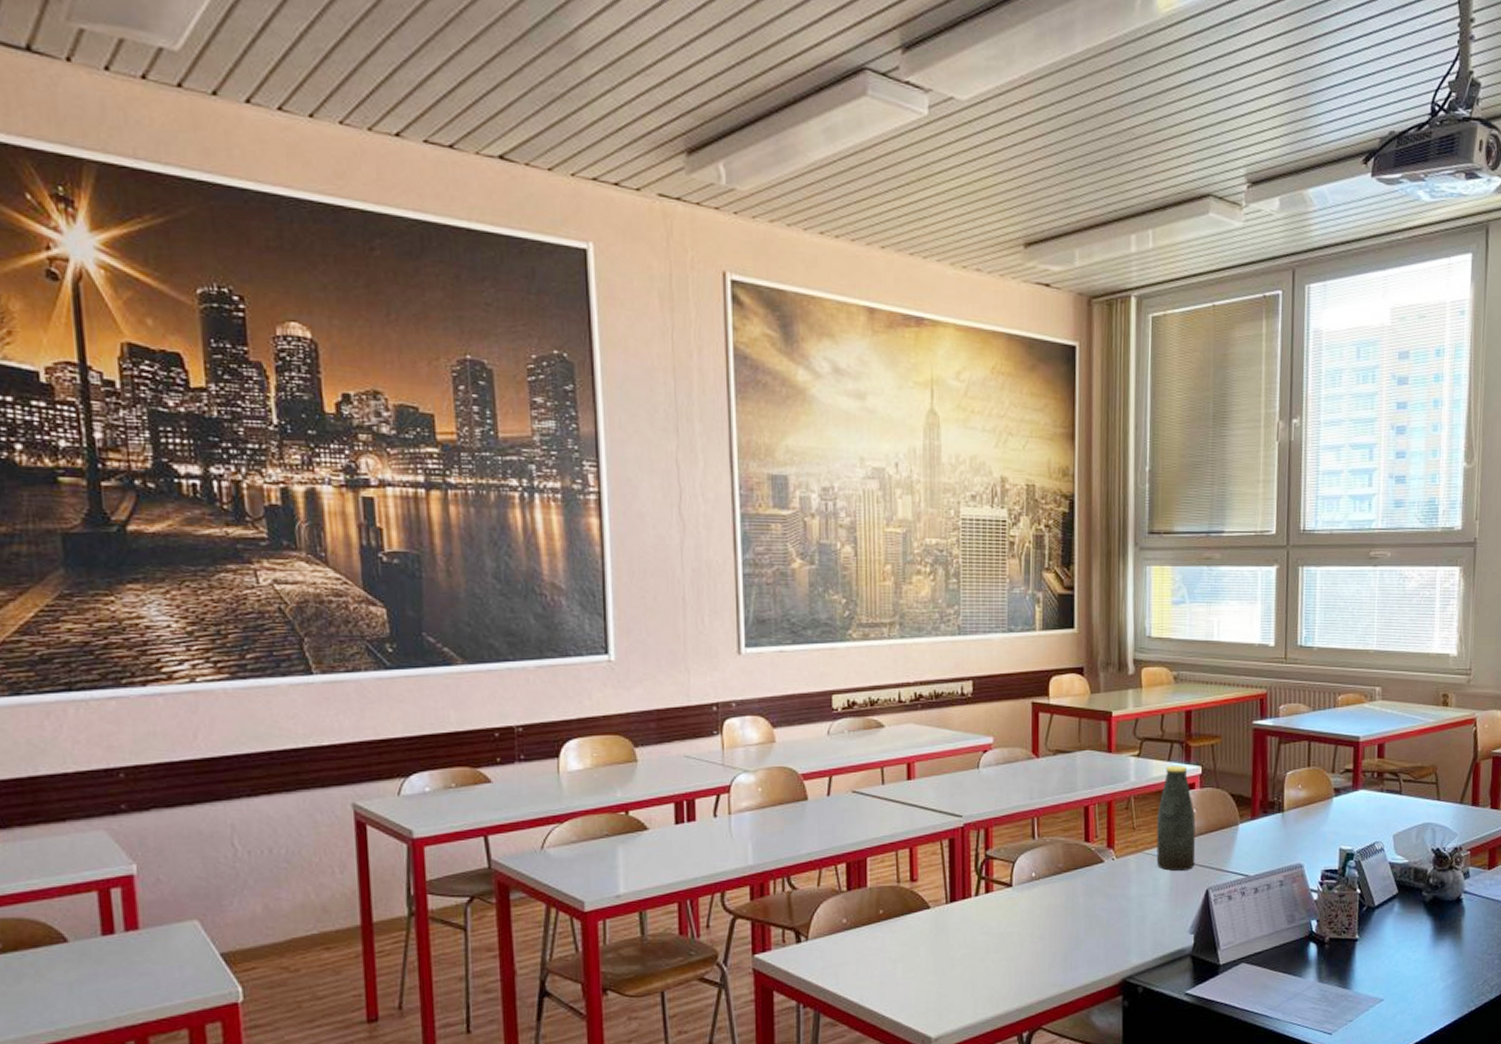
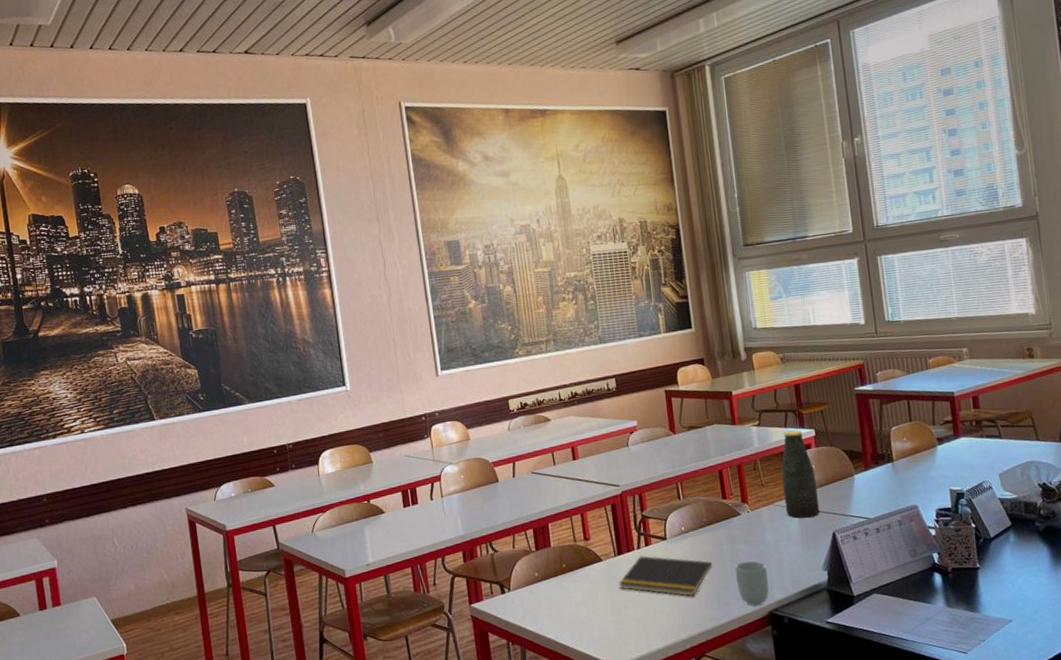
notepad: none [947,905,1064,958] -> present [618,556,713,597]
cup: none [1088,918,1127,971] -> present [734,560,769,605]

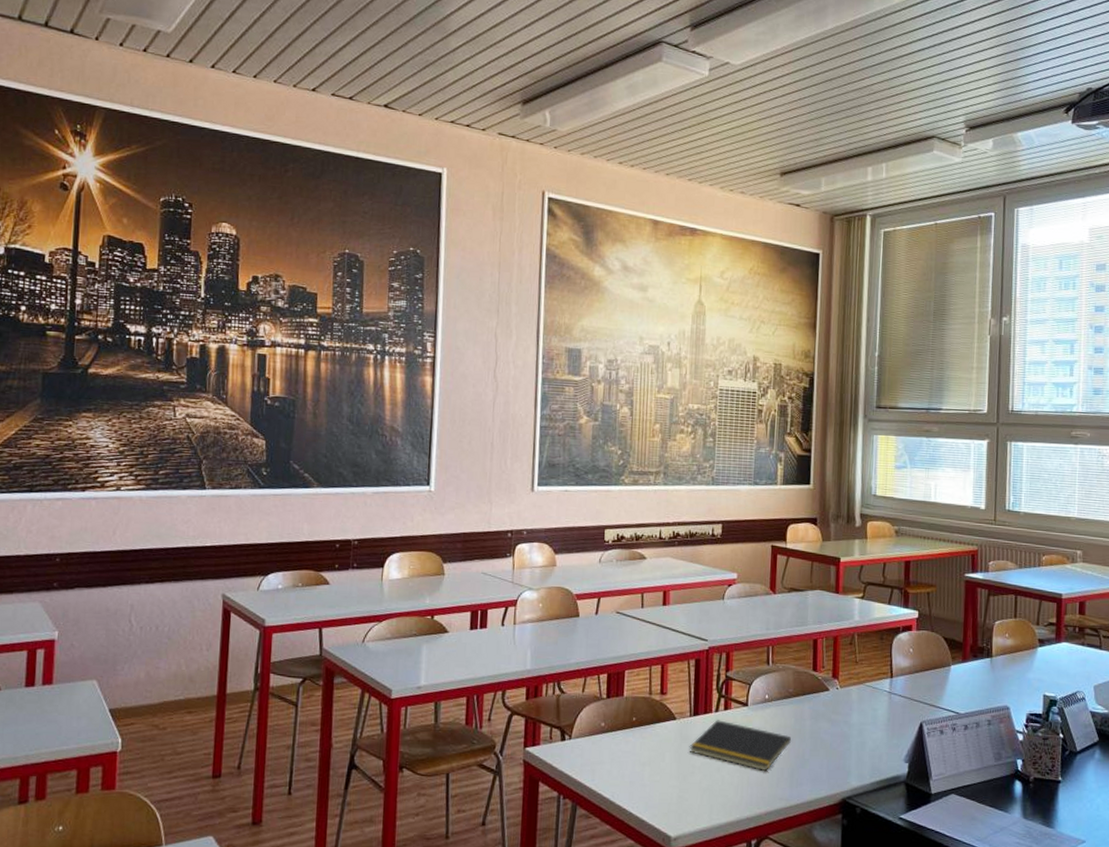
cup: present [734,560,769,605] -> none [813,741,847,790]
bottle: present [781,430,820,519] -> none [876,608,912,704]

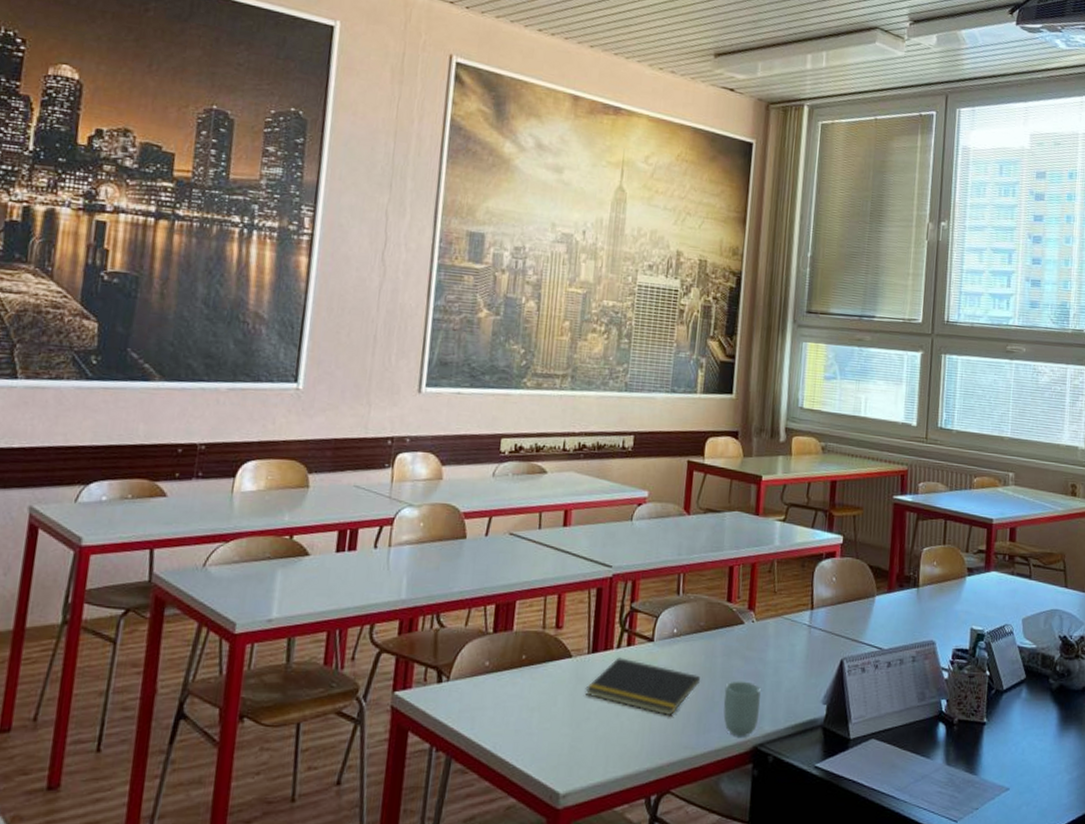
cup: none [813,741,847,790] -> present [723,681,761,736]

